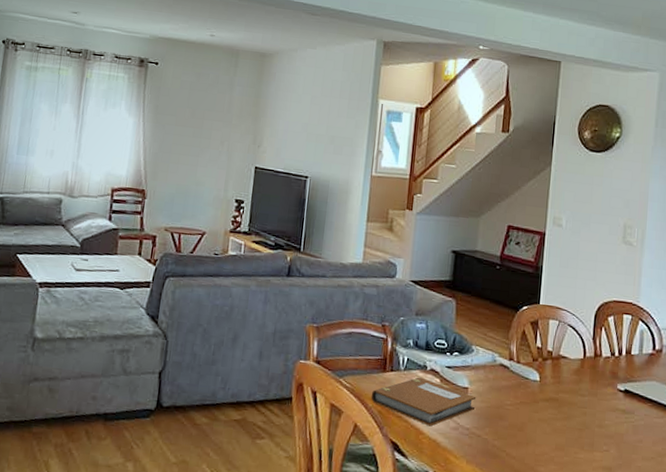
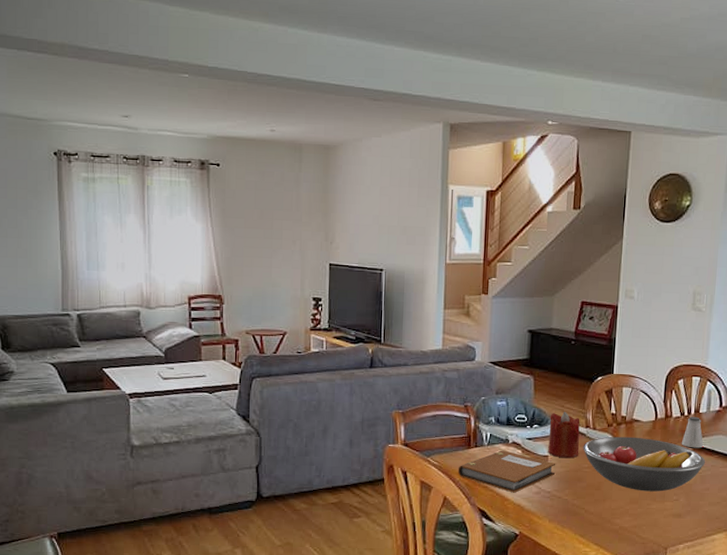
candle: none [468,340,504,393] -> present [548,411,580,459]
fruit bowl: none [505,372,639,440] -> present [583,436,706,492]
saltshaker: none [611,358,636,394] -> present [681,417,704,448]

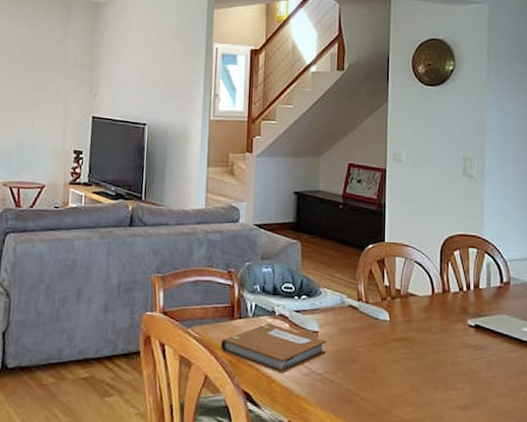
candle: present [548,411,580,459] -> none [318,281,352,336]
fruit bowl: present [583,436,706,492] -> none [356,311,490,379]
saltshaker: present [681,417,704,448] -> none [462,293,487,329]

